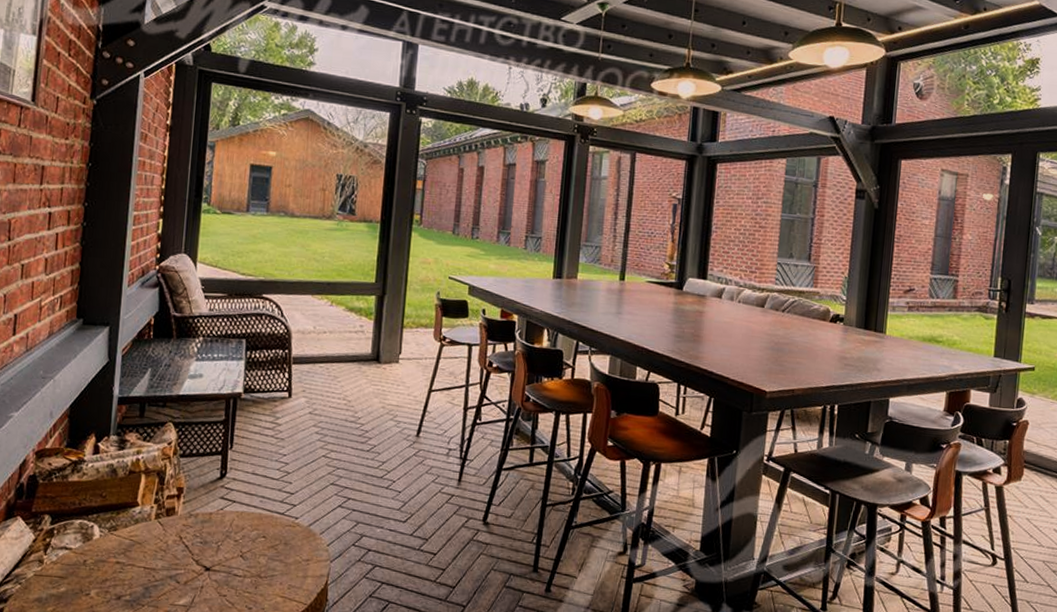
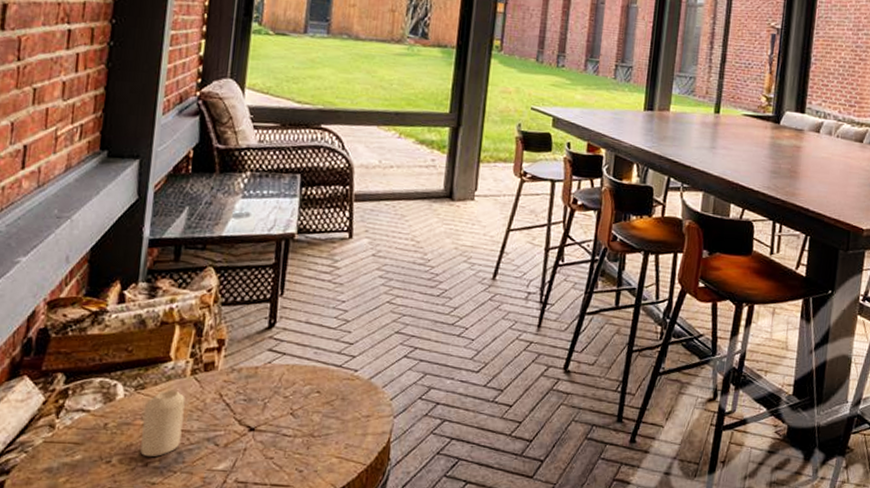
candle: none [114,532,151,591] -> present [140,390,185,456]

